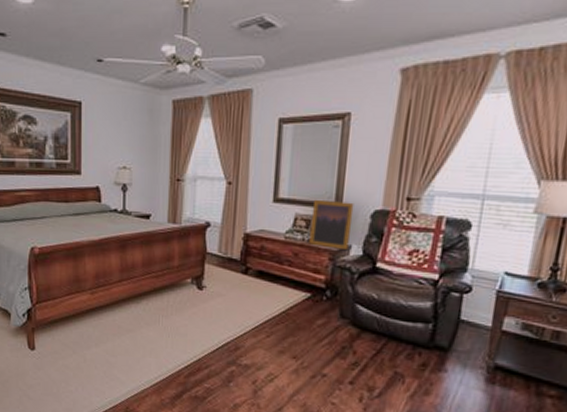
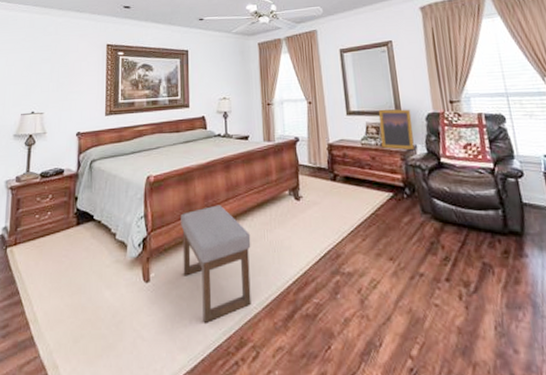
ottoman: none [68,285,144,392] -> present [181,204,251,323]

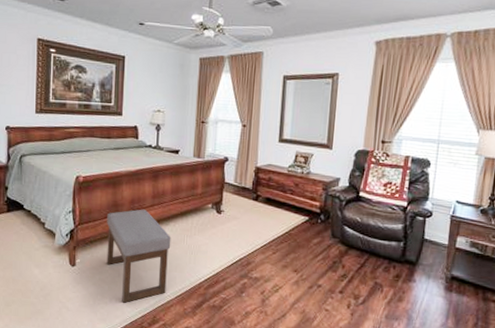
picture frame: present [378,109,414,151] -> none [307,140,342,182]

